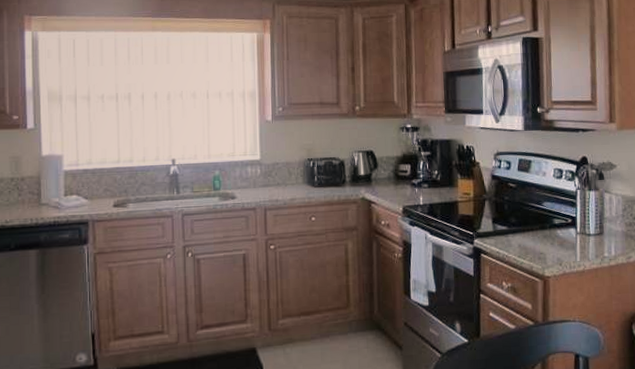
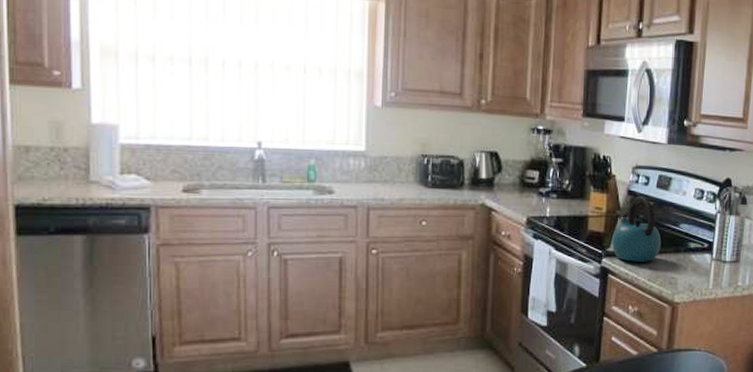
kettle: none [481,179,528,241] -> present [611,196,662,262]

